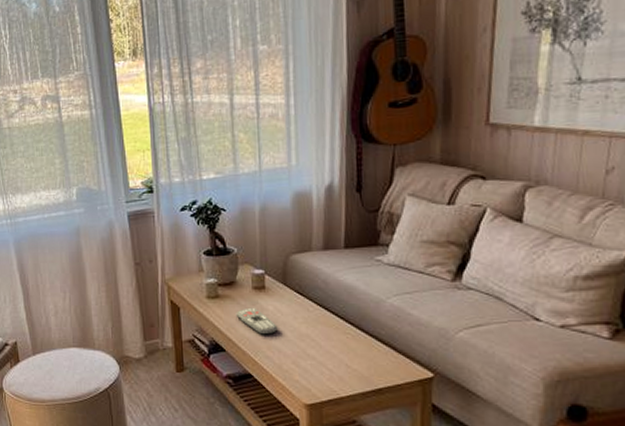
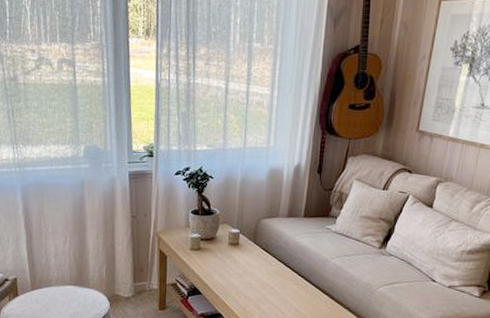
remote control: present [235,307,278,335] -> none [213,259,246,283]

